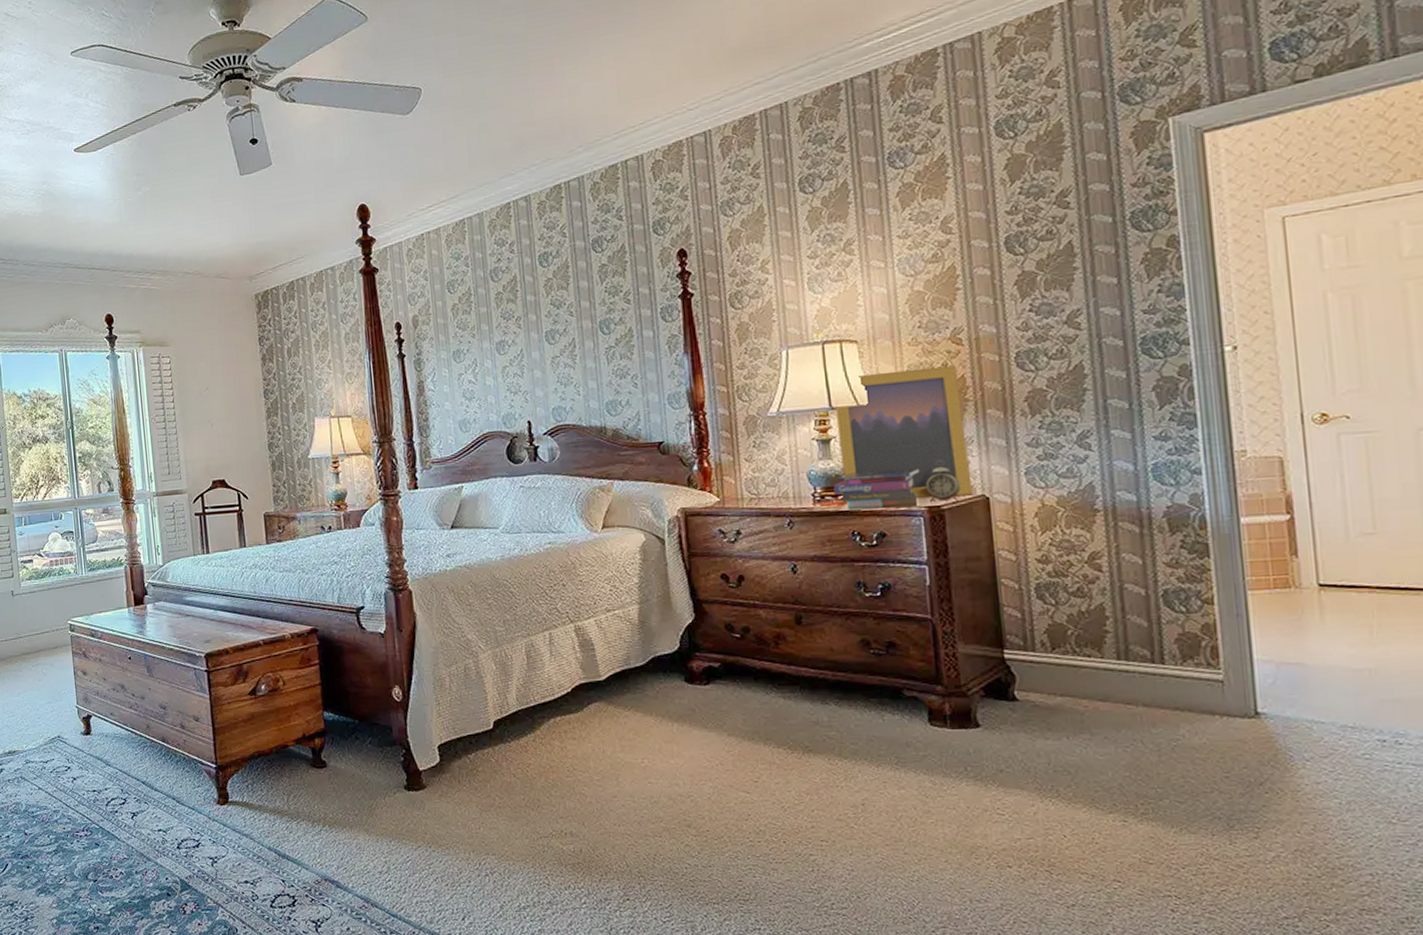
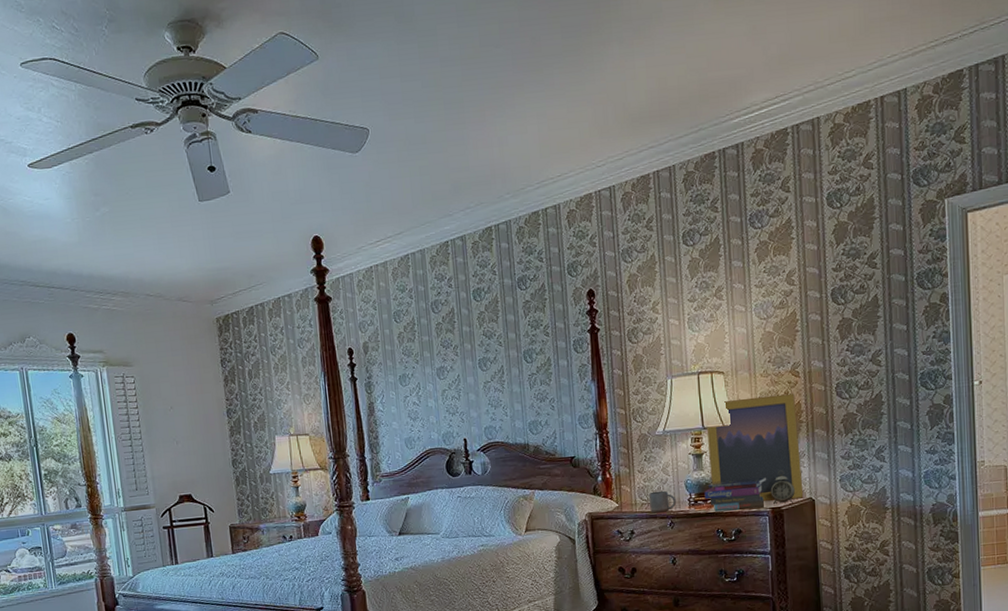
mug: none [758,483,797,510] -> present [648,490,677,514]

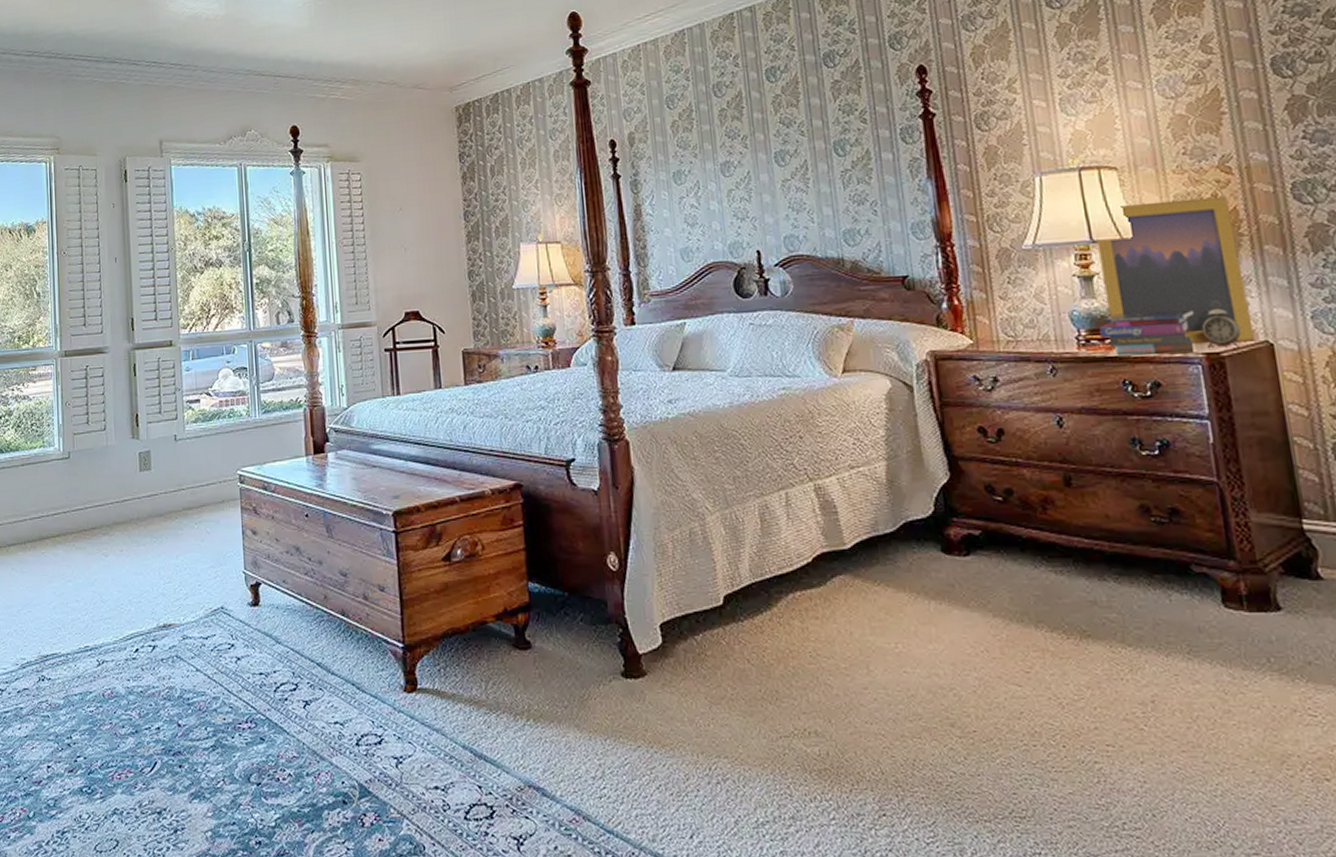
mug: present [648,490,677,514] -> none [1015,324,1059,355]

